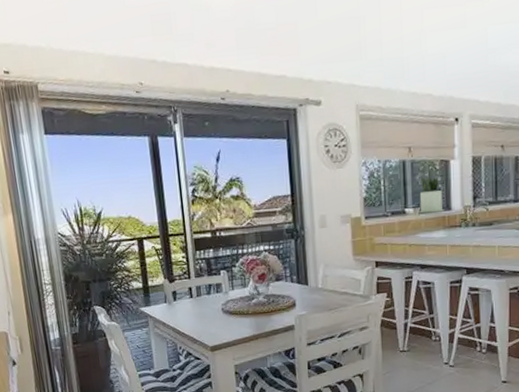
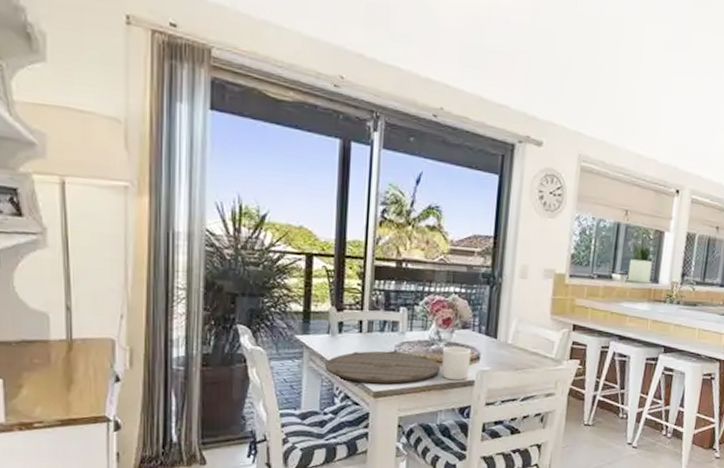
placemat: none [167,309,263,340] -> present [325,351,441,384]
mug: none [262,297,289,328] -> present [441,346,471,381]

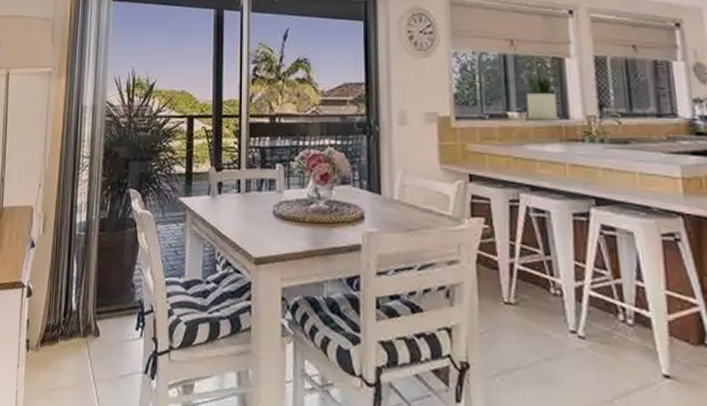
placemat: present [325,351,441,384] -> none [207,211,323,248]
mug: present [441,346,471,381] -> none [322,204,354,245]

